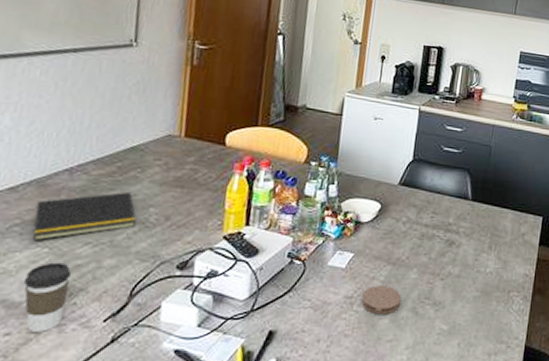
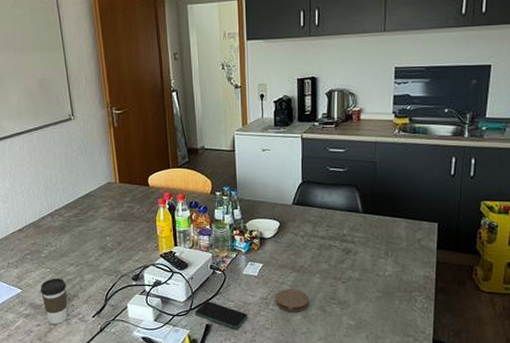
notepad: present [33,191,136,241] -> none [36,226,99,264]
smartphone: none [256,300,326,337] -> present [194,301,248,330]

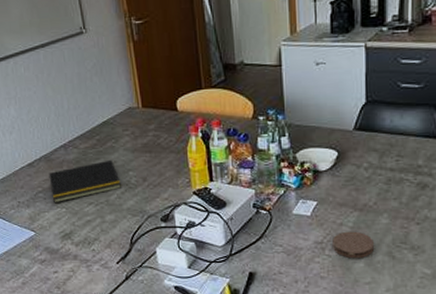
notepad: none [36,226,99,264] -> present [48,159,121,204]
coffee cup: present [40,278,68,324] -> none [55,219,88,271]
smartphone: present [194,301,248,330] -> none [235,246,299,278]

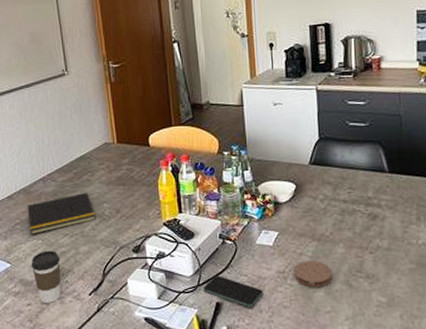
coffee cup: none [55,219,88,271] -> present [30,250,61,303]
smartphone: none [235,246,299,278] -> present [203,276,264,308]

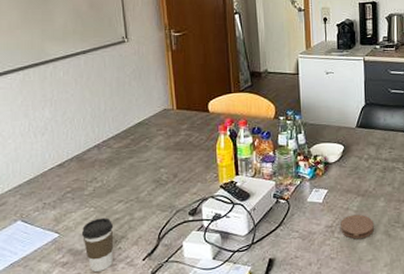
notepad: present [27,192,96,235] -> none [79,158,152,203]
smartphone: present [203,276,264,308] -> none [257,233,313,262]

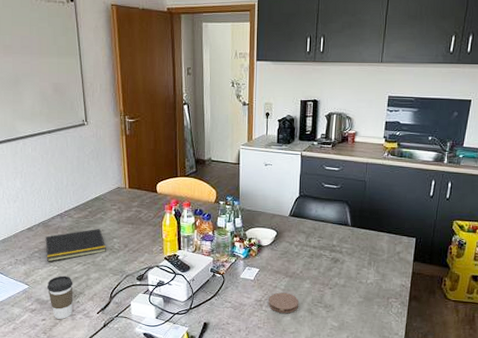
notepad: none [79,158,152,203] -> present [45,228,106,262]

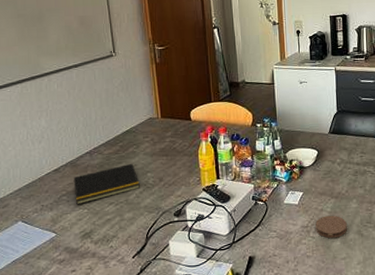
coffee cup: present [46,275,73,319] -> none [76,218,106,268]

